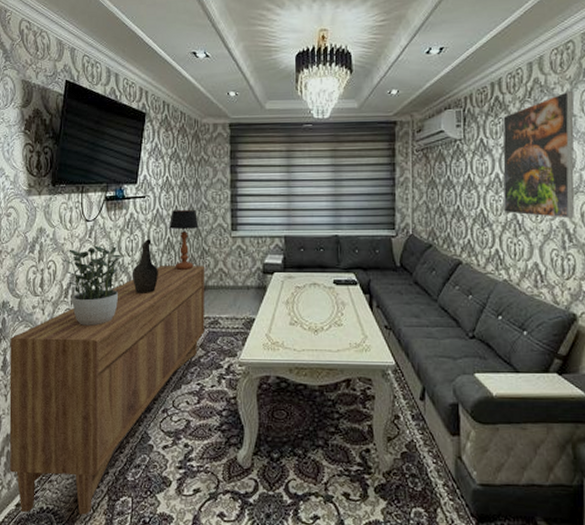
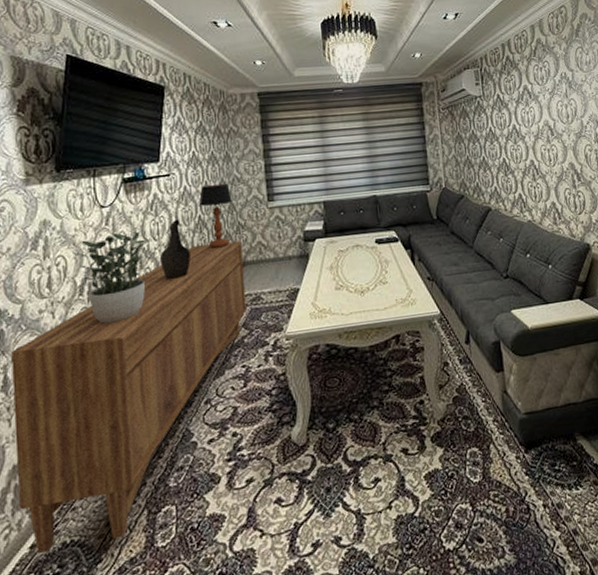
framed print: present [503,91,575,219] -> none [514,50,580,161]

